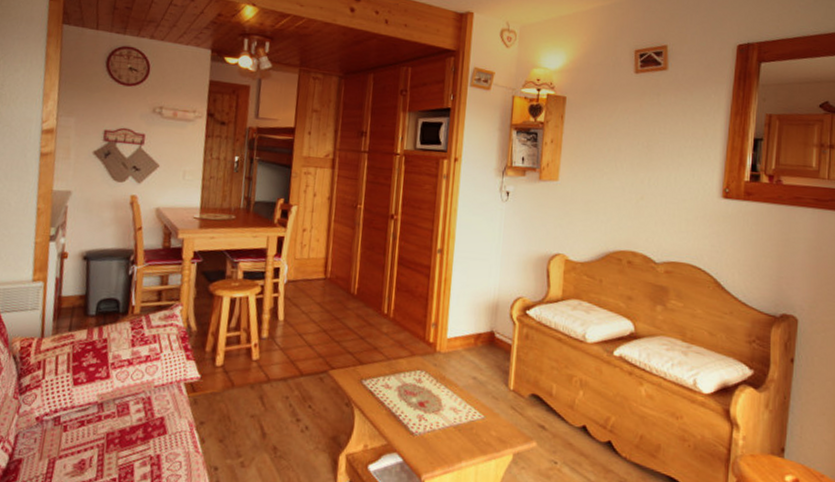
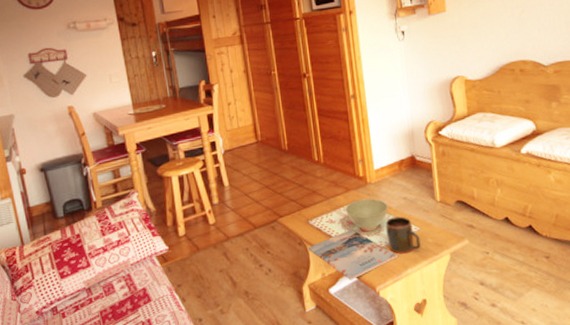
magazine: none [354,400,455,460] -> present [307,229,399,280]
bowl: none [405,368,455,408] -> present [345,198,389,232]
mug: none [445,396,483,443] -> present [385,216,421,254]

